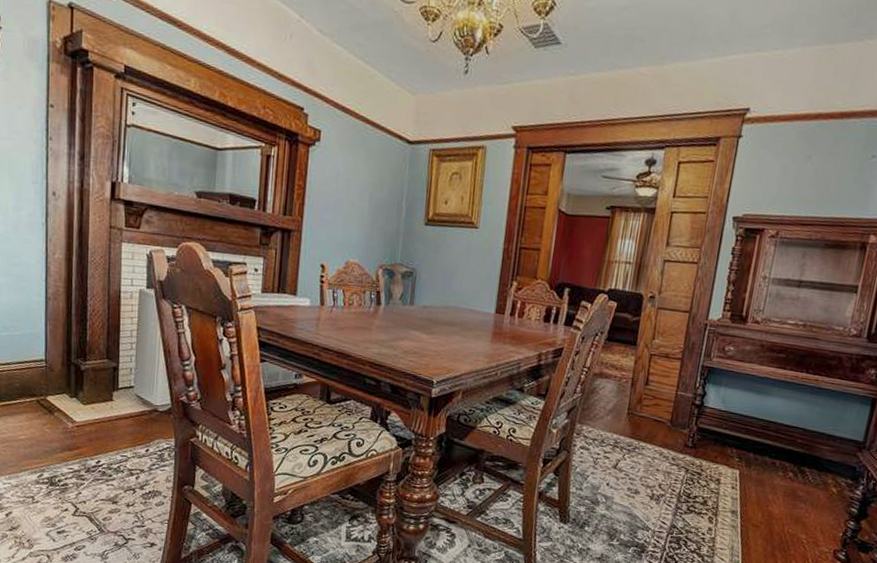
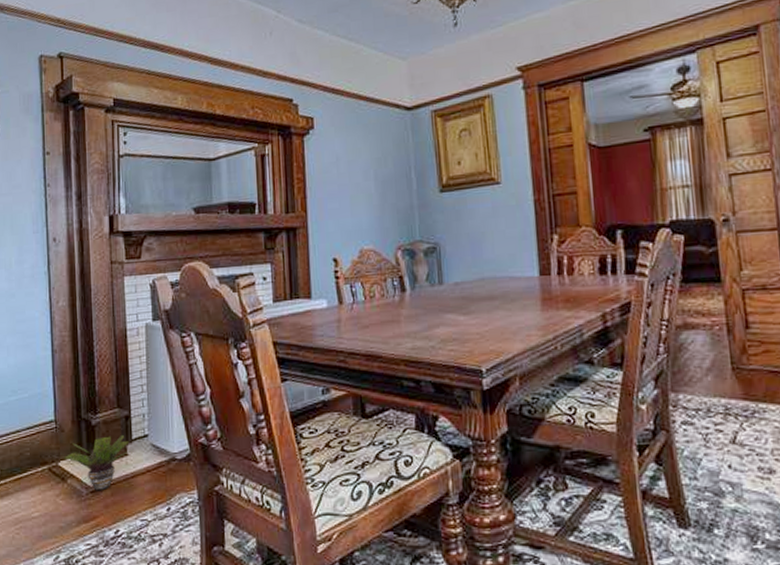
potted plant: none [52,381,118,427] -> present [64,434,132,491]

